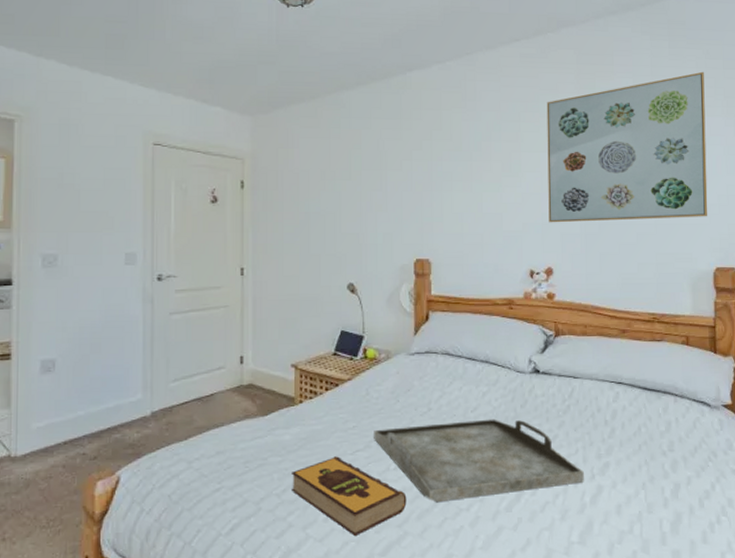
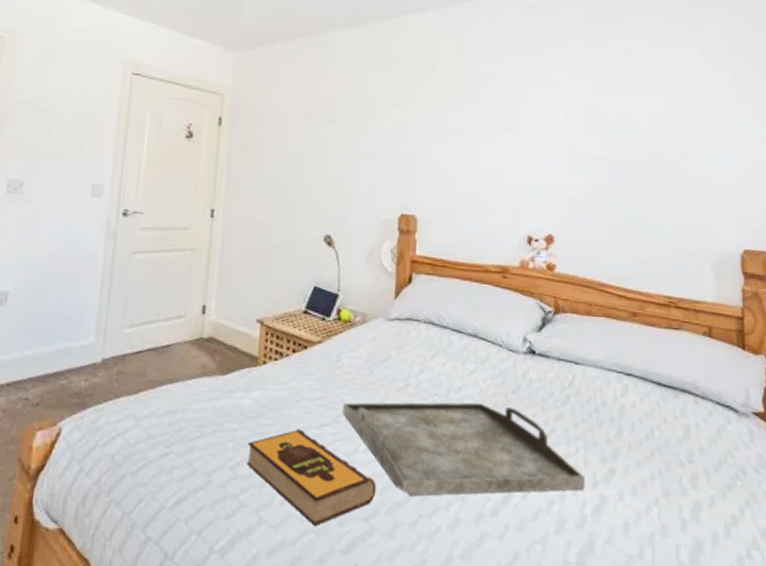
wall art: present [546,71,708,223] -> none [550,32,734,192]

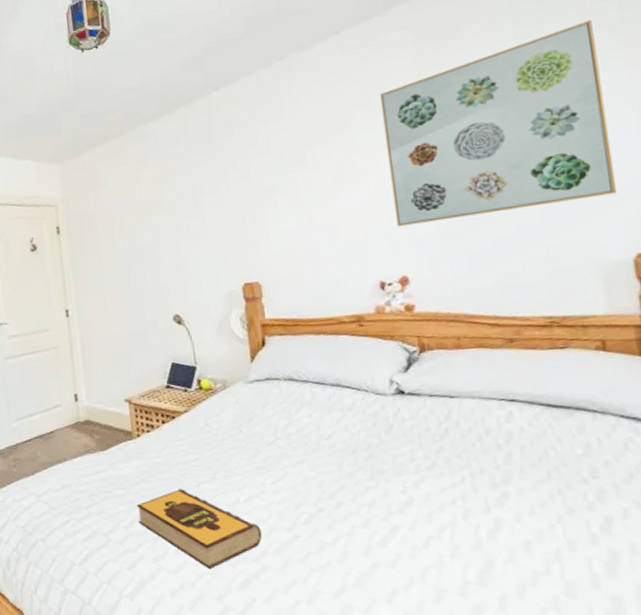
serving tray: present [343,402,585,497] -> none [217,446,477,537]
wall art: none [550,32,734,192] -> present [379,19,618,227]

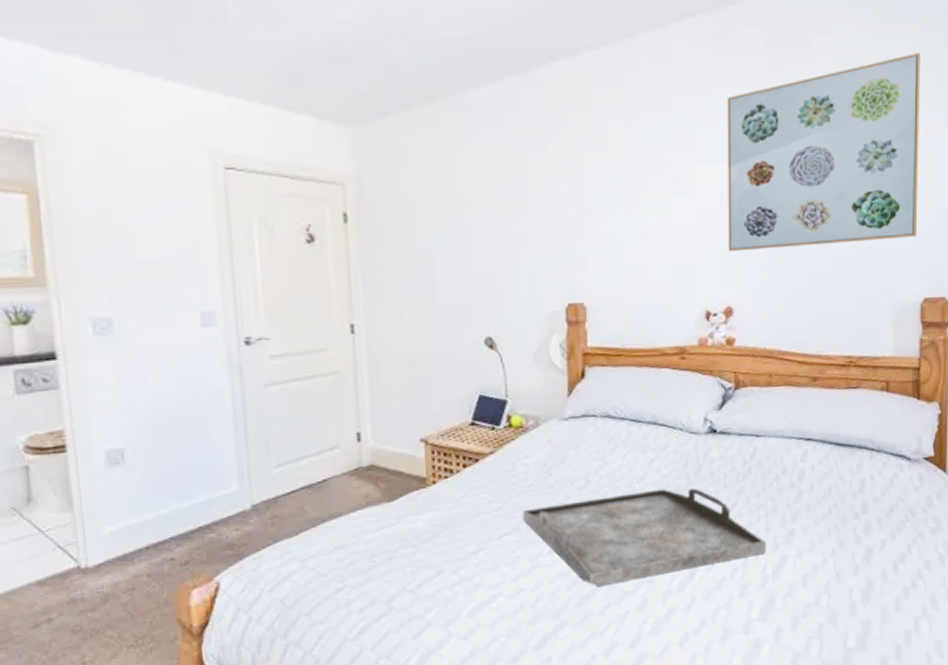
hardback book: present [137,489,262,570] -> none [427,542,564,631]
serving tray: none [217,446,477,537] -> present [523,488,766,587]

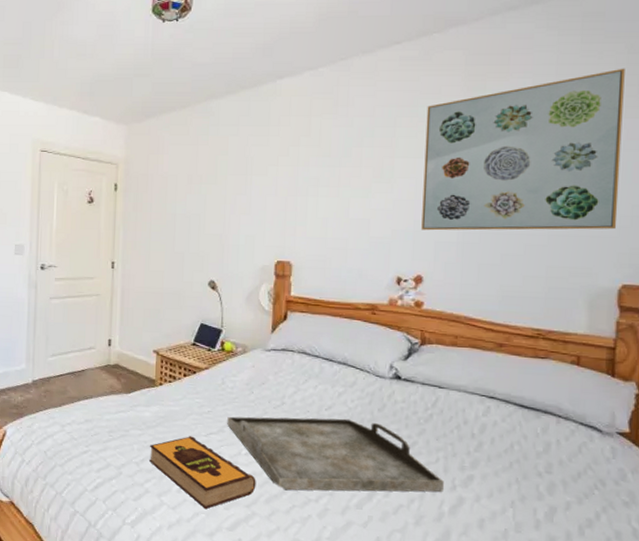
hardback book: none [427,542,564,631] -> present [149,436,256,510]

